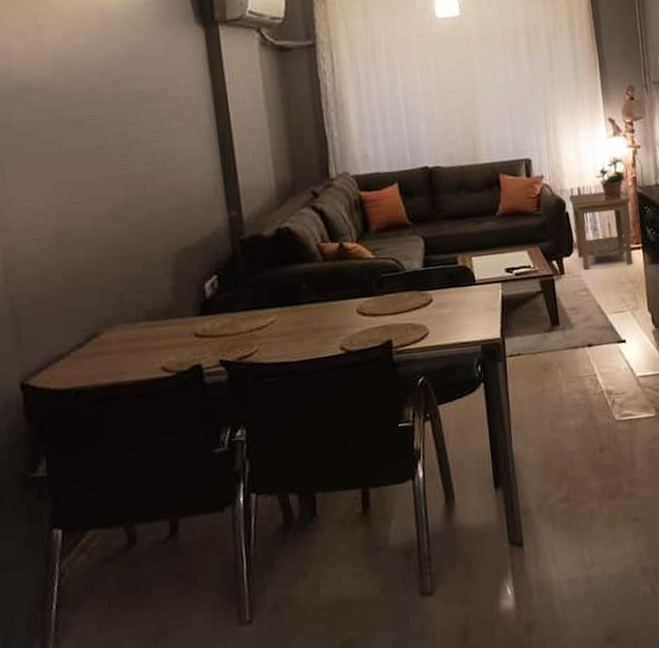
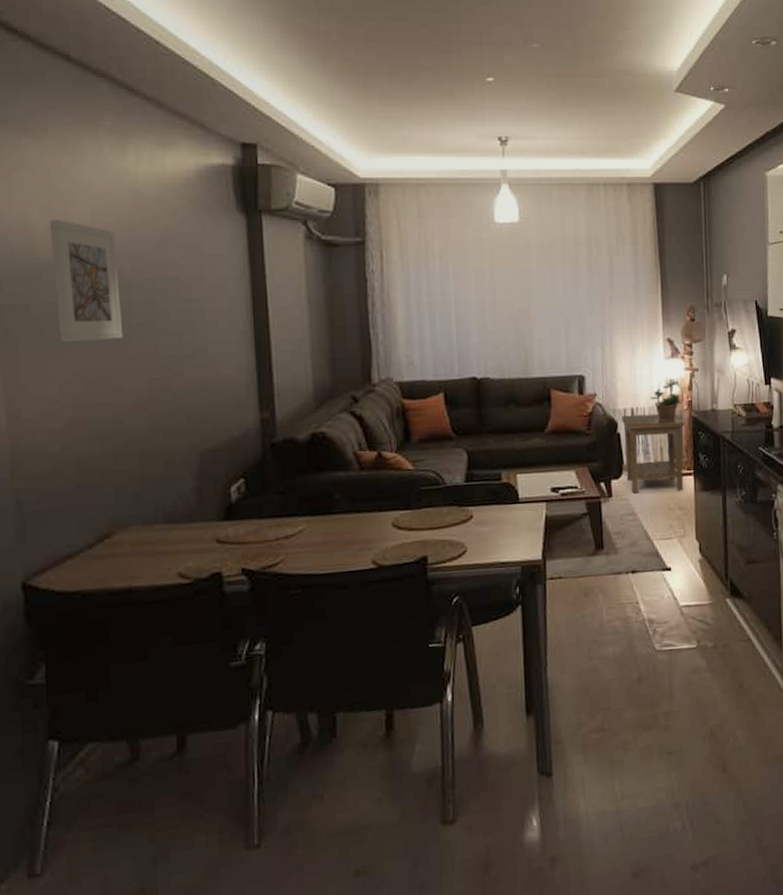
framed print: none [26,42,99,157] -> present [50,219,124,342]

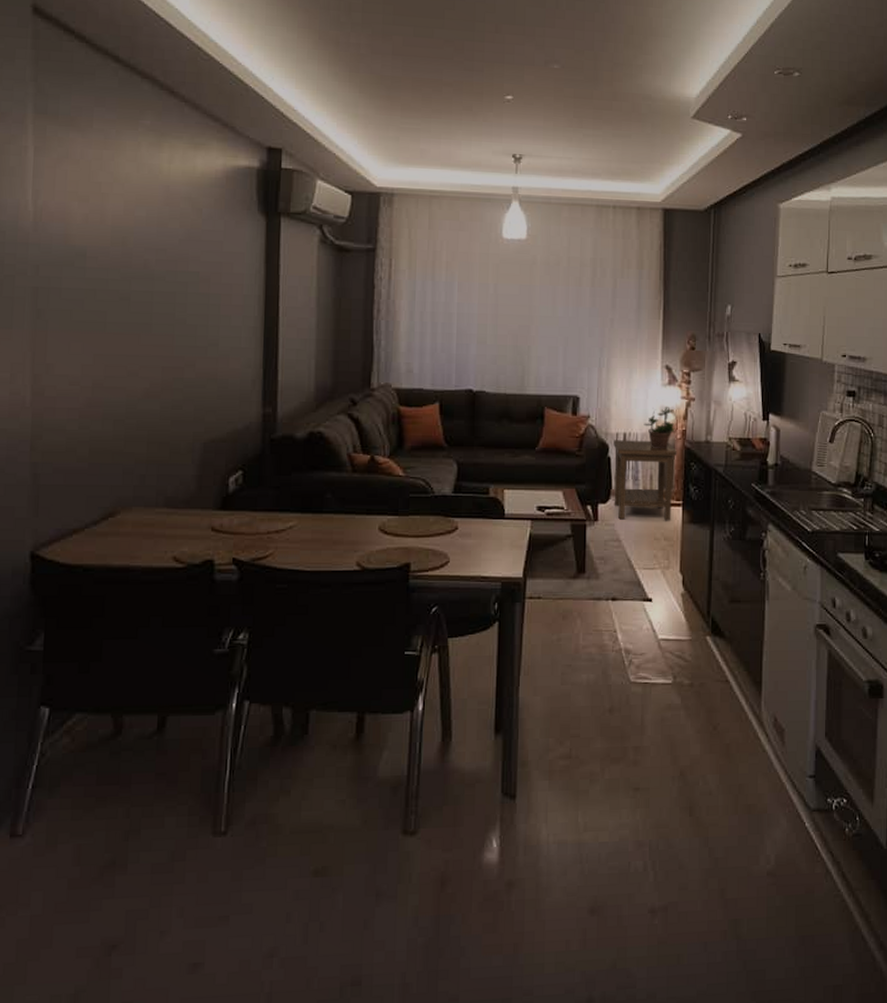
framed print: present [50,219,124,342] -> none [85,209,145,327]

